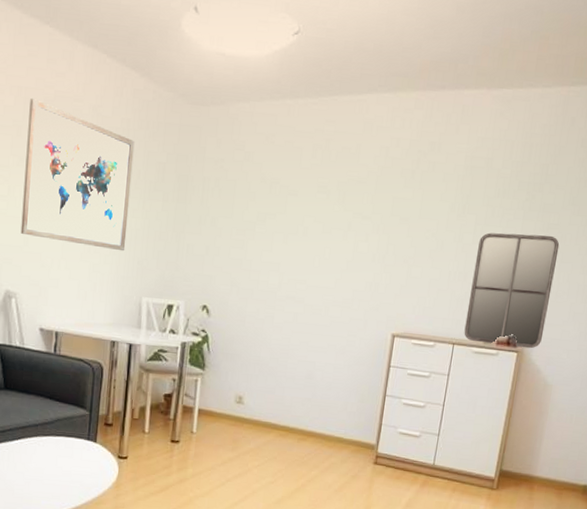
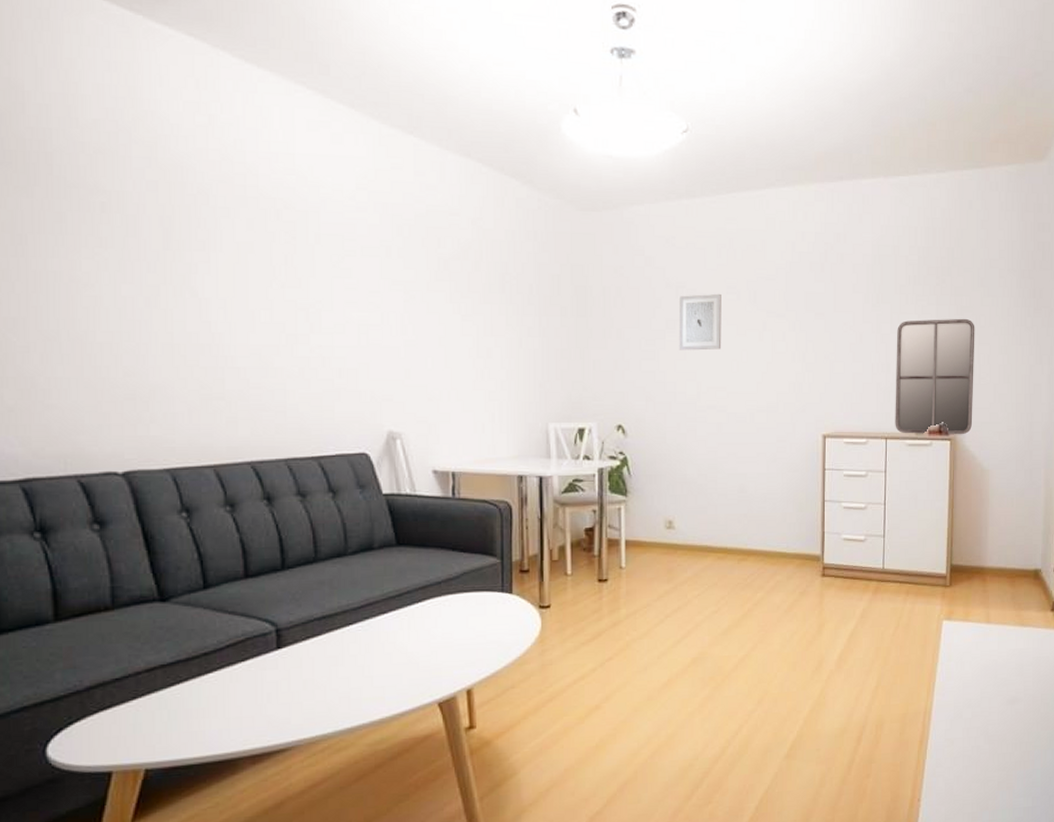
wall art: present [20,99,135,252] -> none [398,215,524,375]
wall art: none [266,191,312,245] -> present [678,293,722,351]

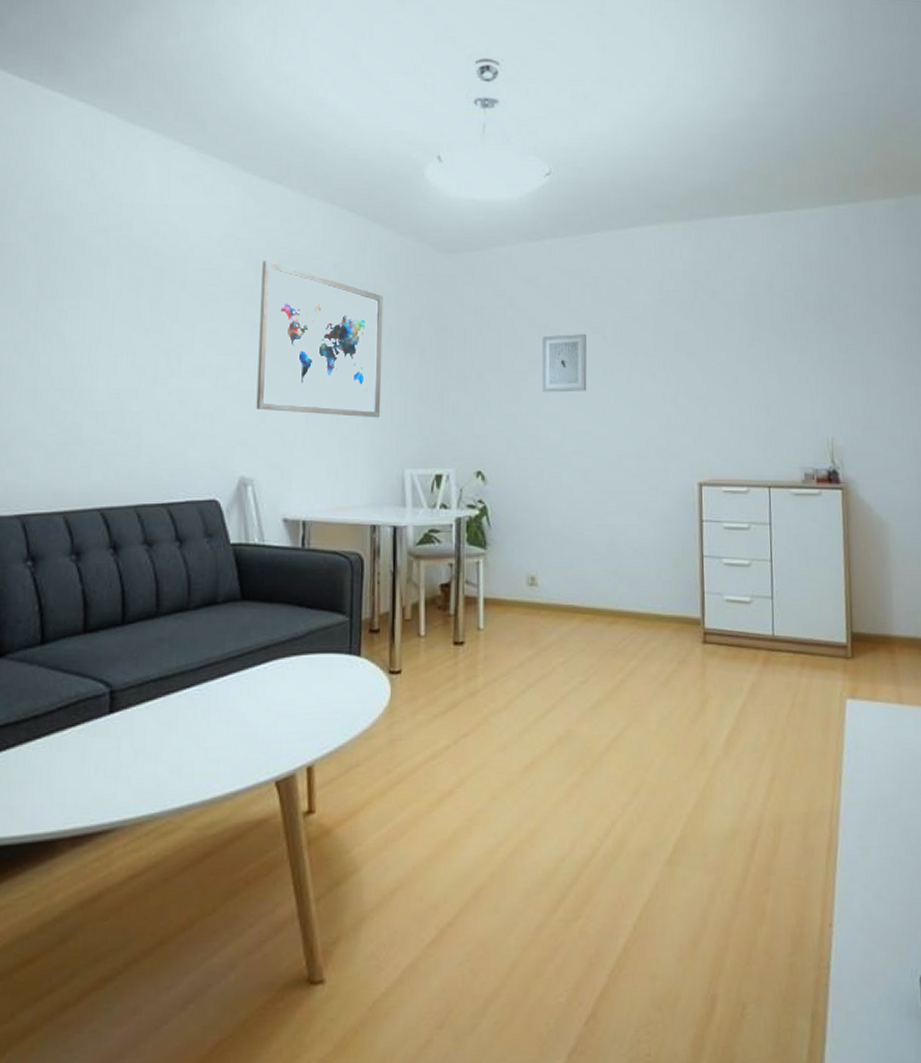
wall art: none [398,215,524,375] -> present [256,261,384,418]
home mirror: present [895,318,975,435] -> none [775,357,866,484]

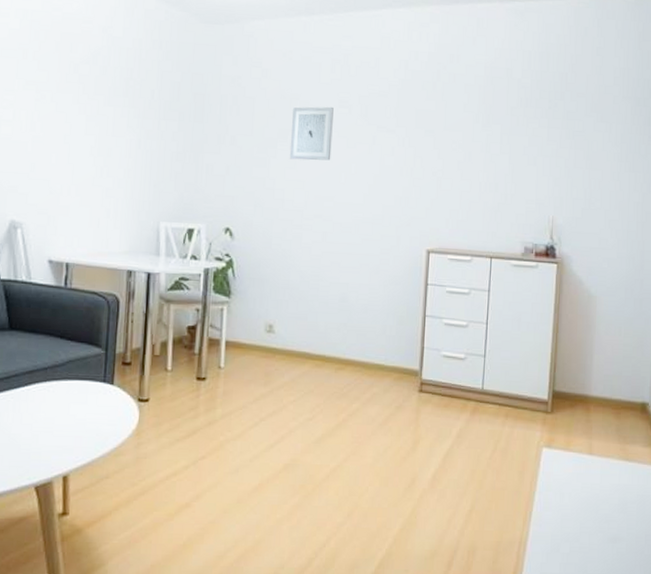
wall art: present [256,261,384,418] -> none [27,21,148,174]

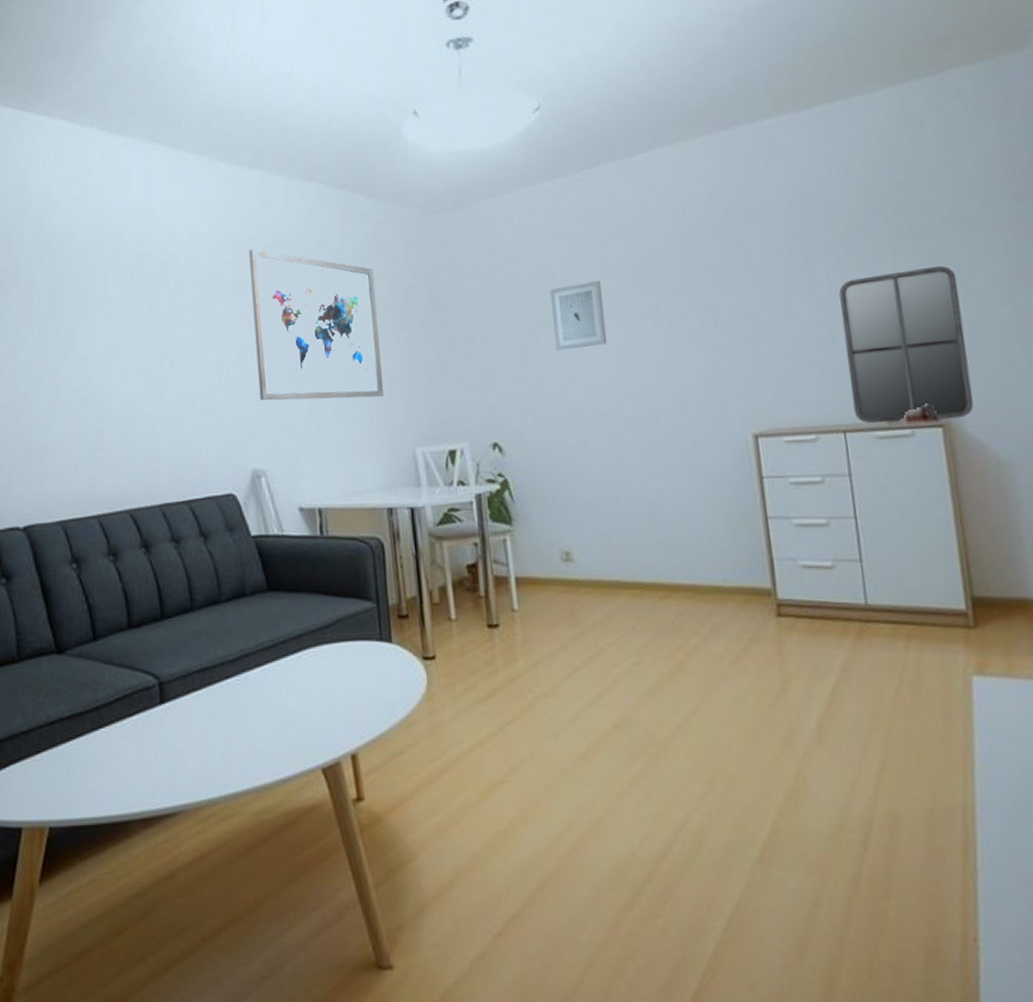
wall art: none [27,21,148,174] -> present [249,249,385,401]
home mirror: none [500,142,587,259] -> present [839,265,974,424]

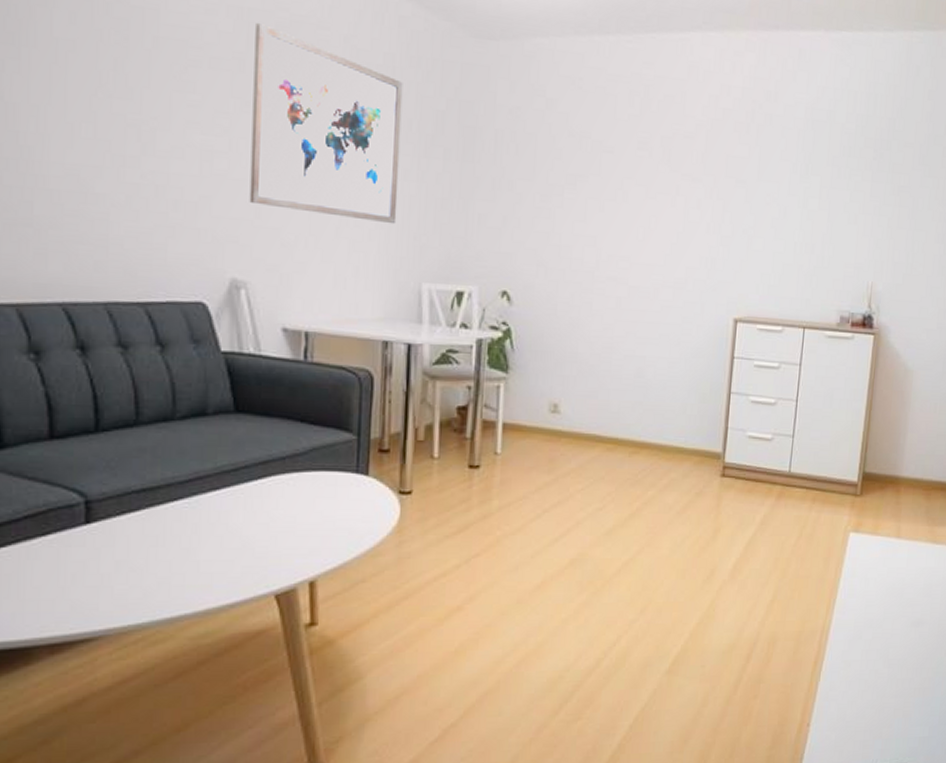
wall art: present [550,280,608,351] -> none [578,147,631,213]
home mirror: present [839,265,974,424] -> none [815,197,912,330]

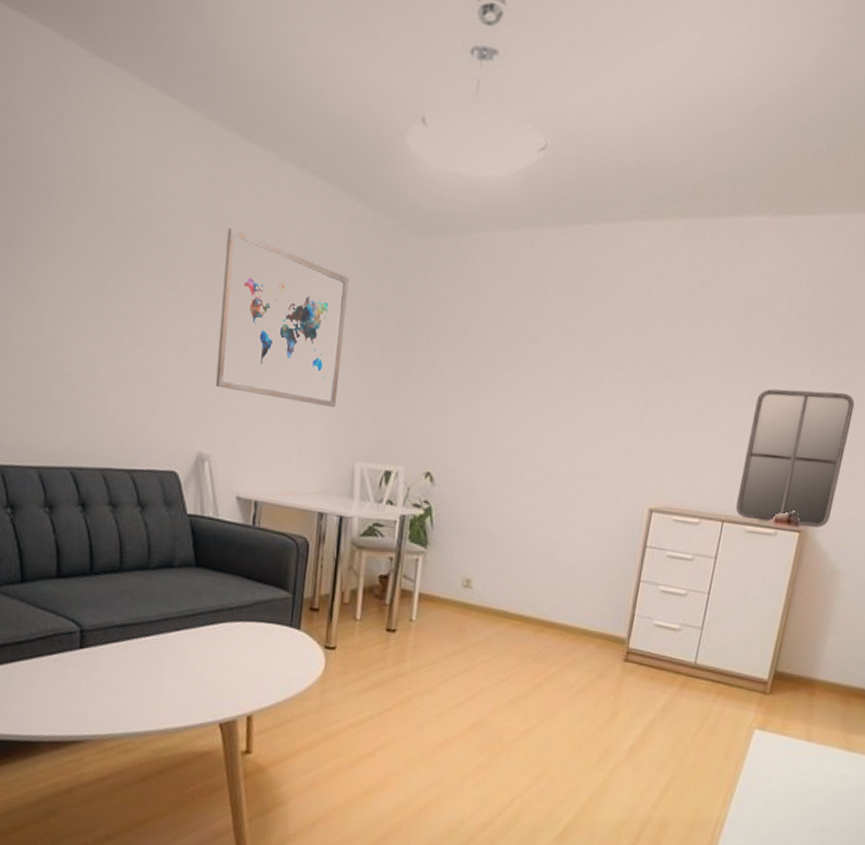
home mirror: none [815,197,912,330] -> present [735,389,855,528]

